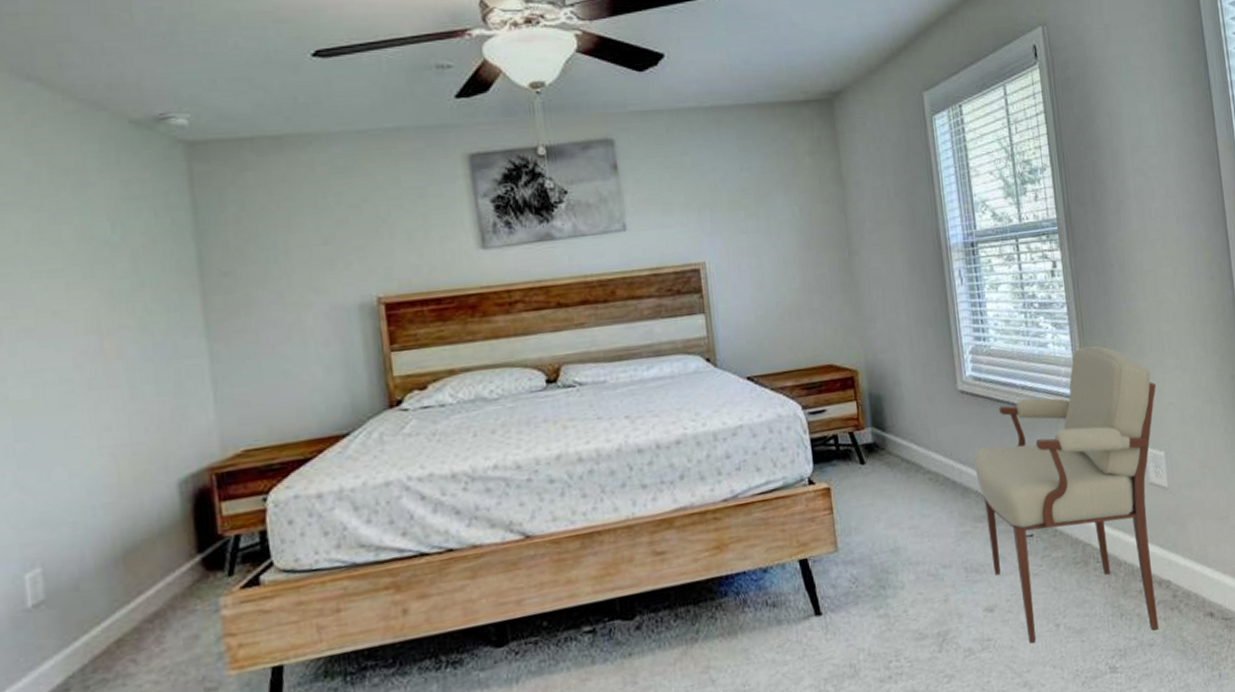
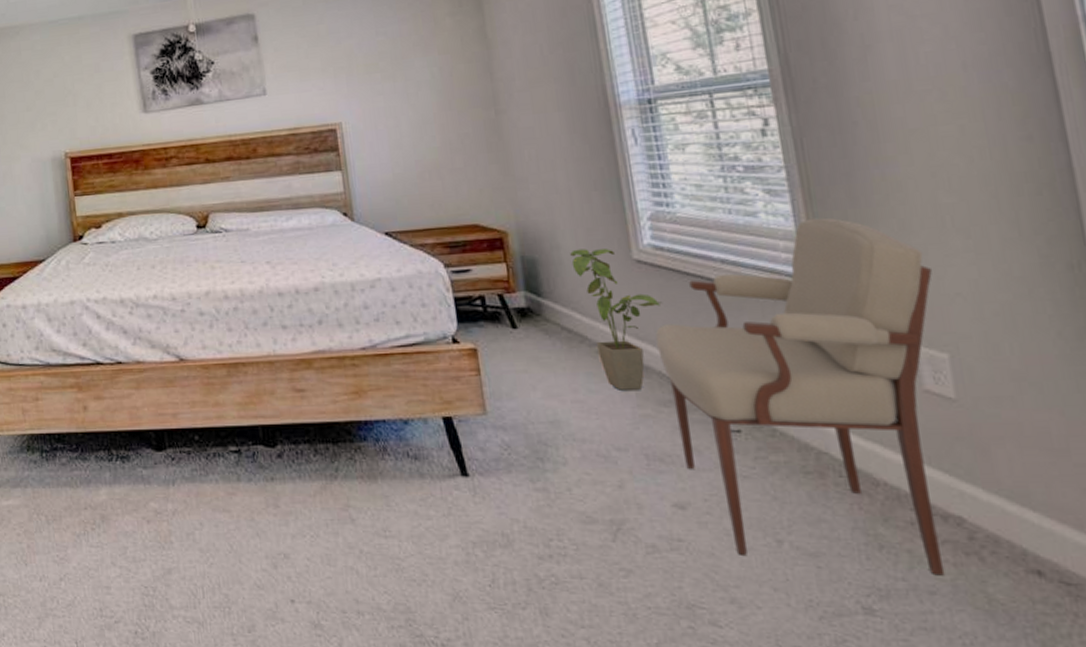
house plant: none [909,382,980,512] -> present [570,249,663,390]

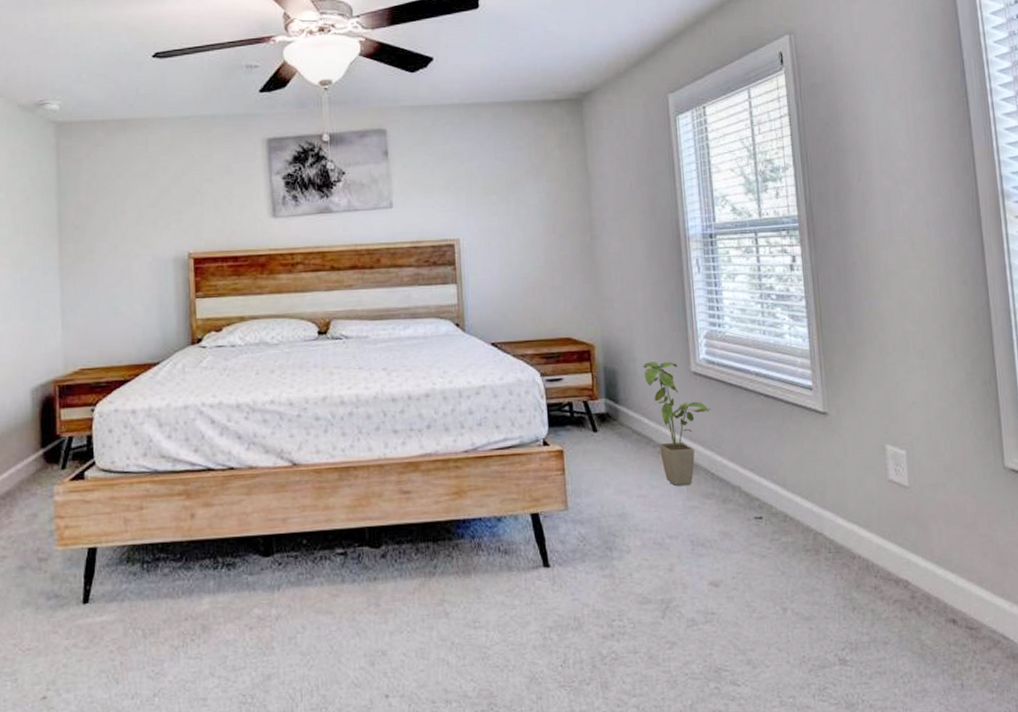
armchair: present [655,217,946,576] -> none [704,339,898,629]

